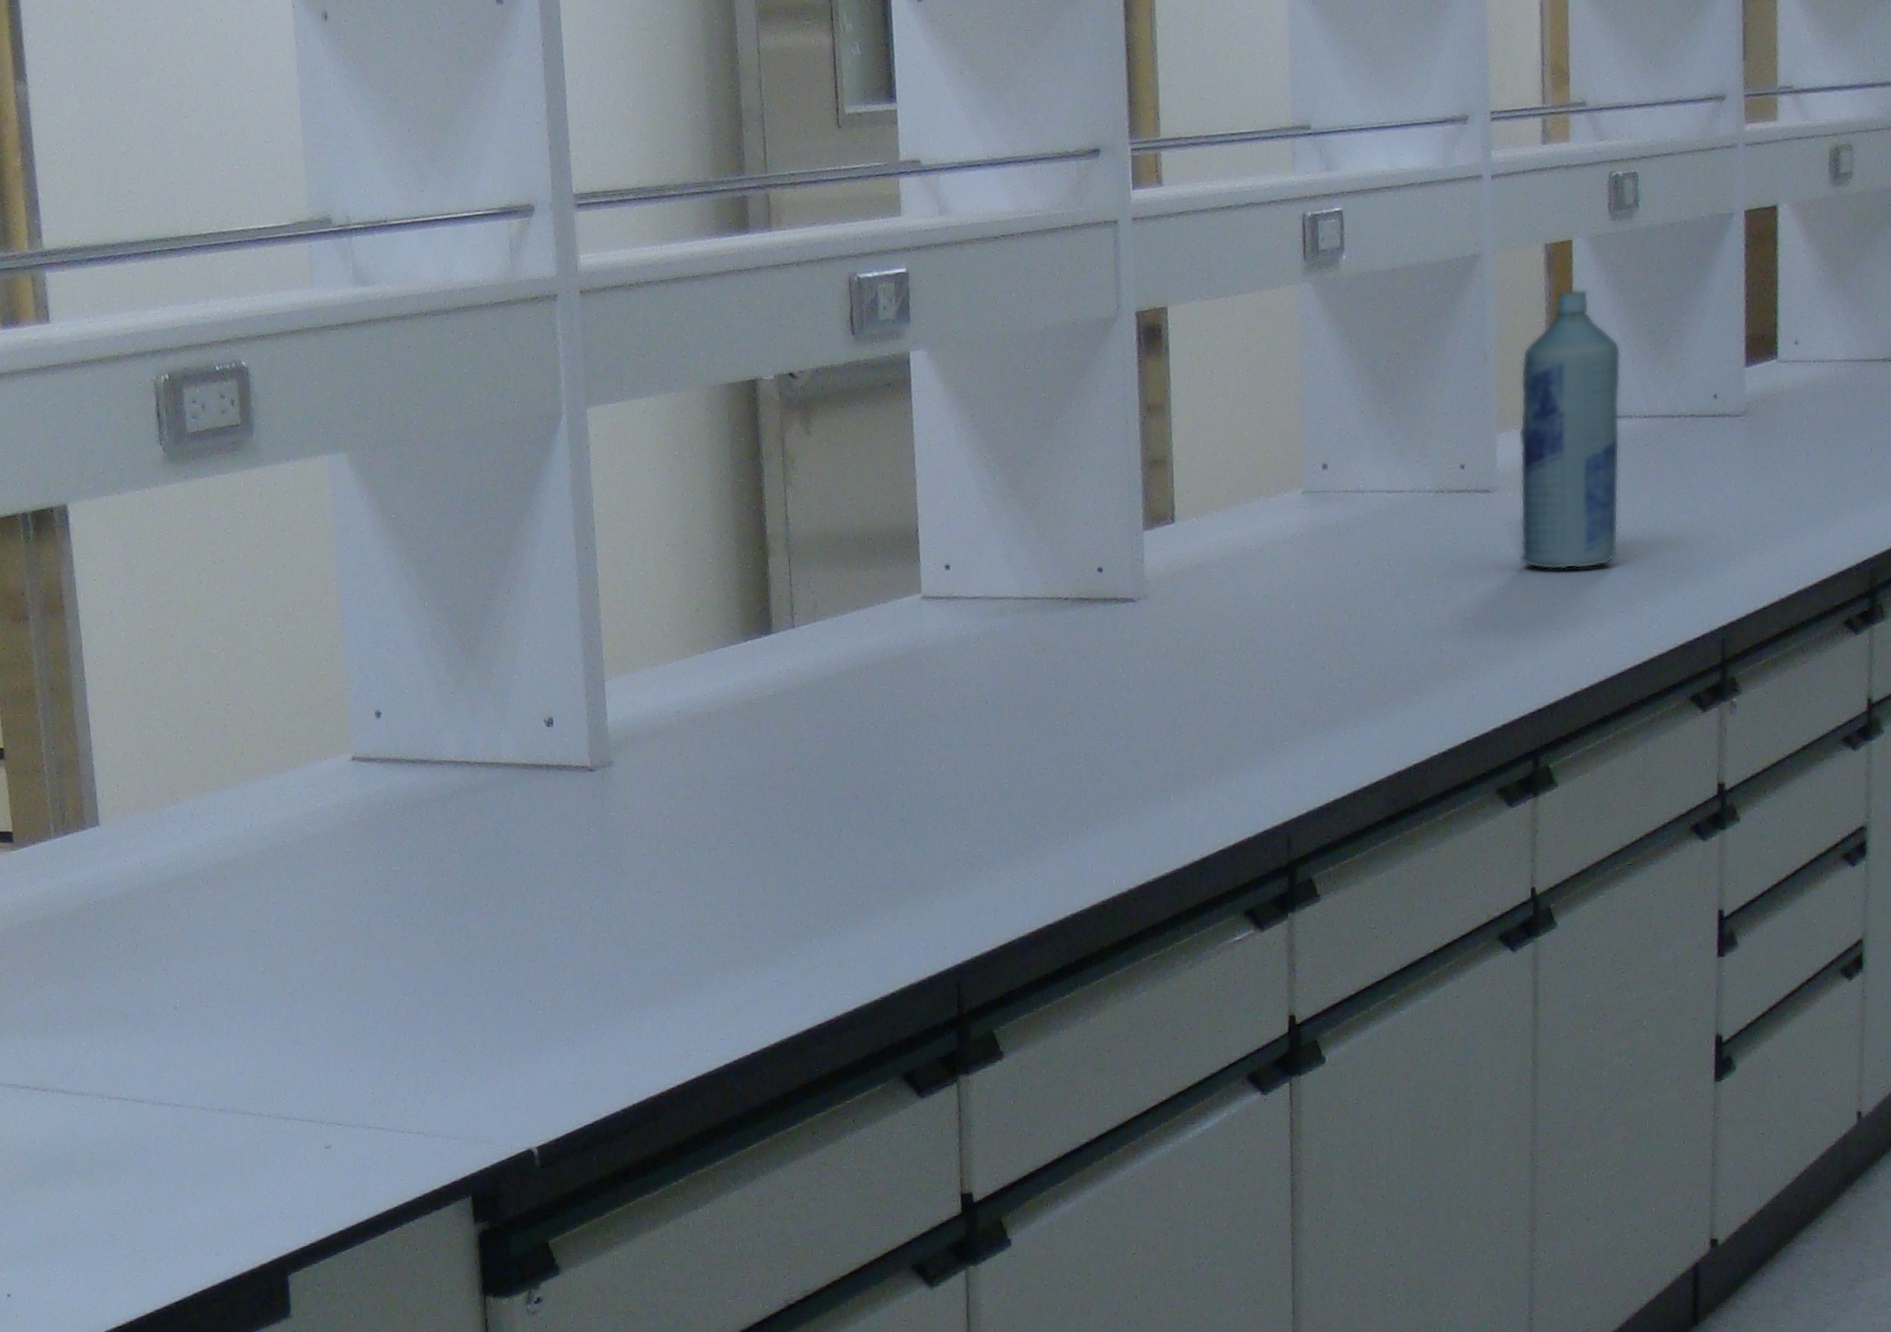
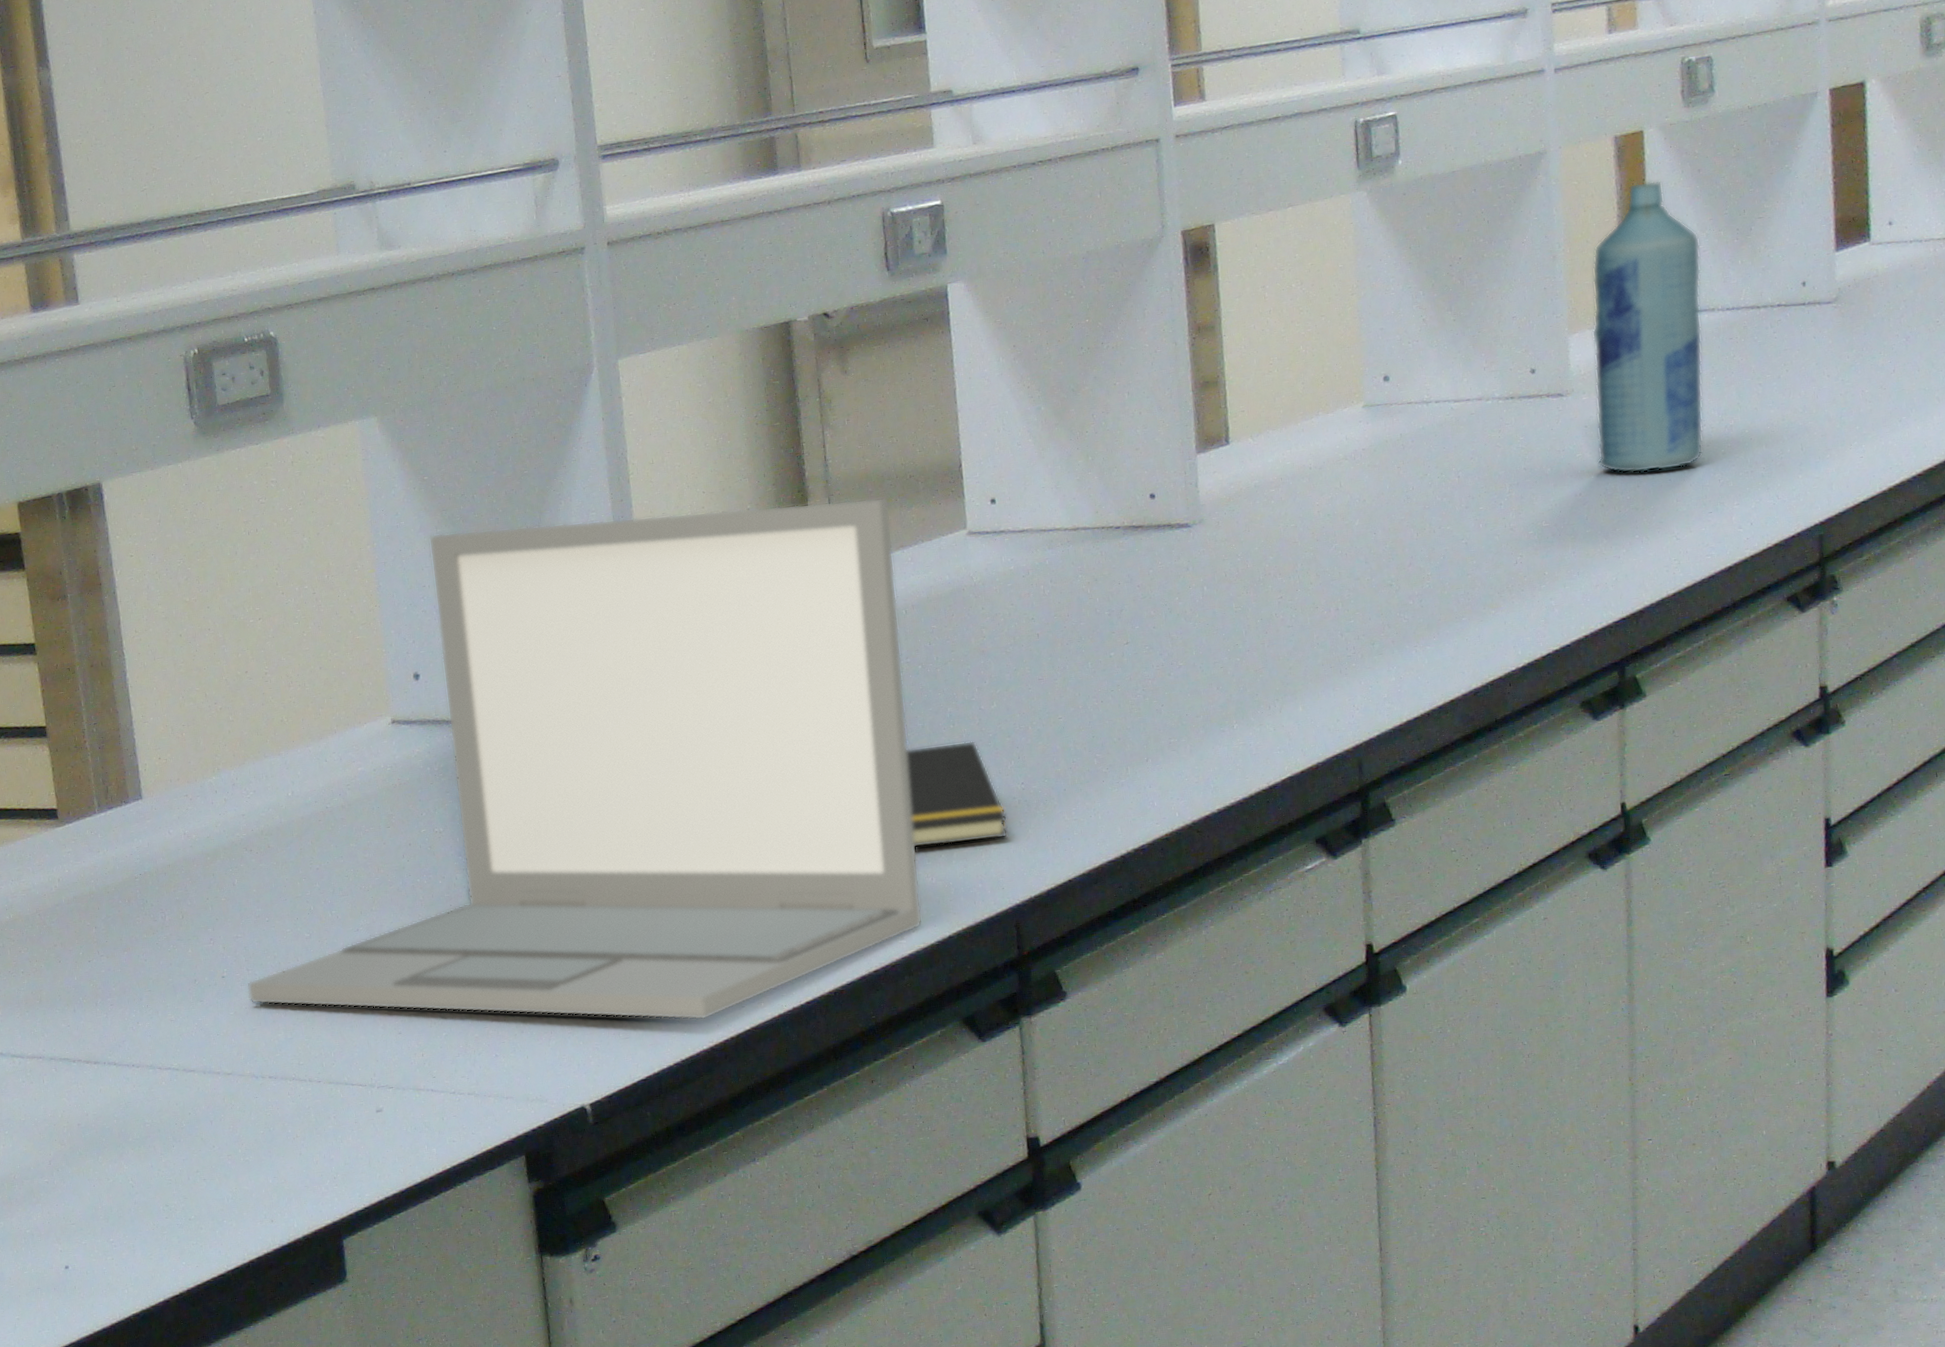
laptop: none [199,558,868,1068] -> present [247,497,923,1021]
notepad: none [856,801,952,906] -> present [906,740,1009,849]

